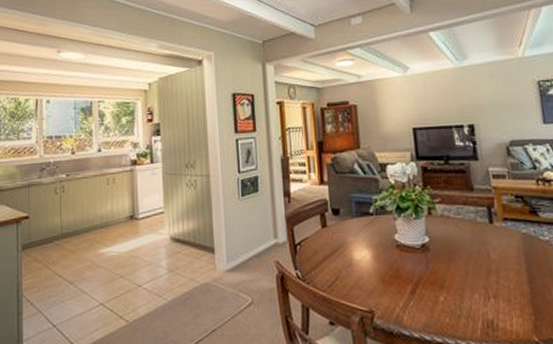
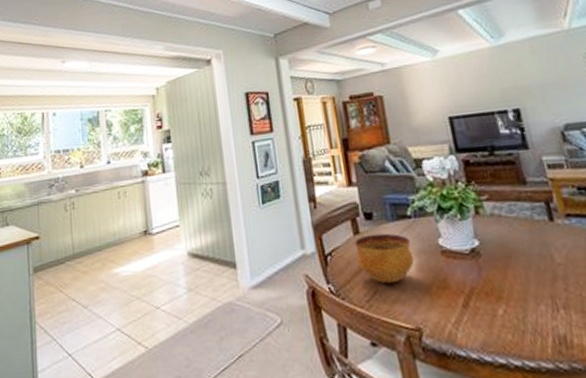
bowl: none [322,227,373,272] -> present [354,233,415,284]

